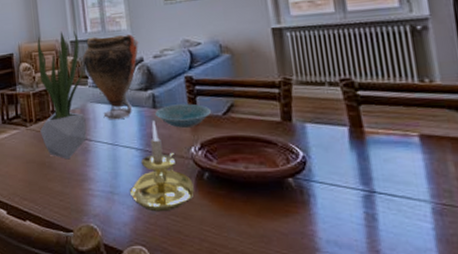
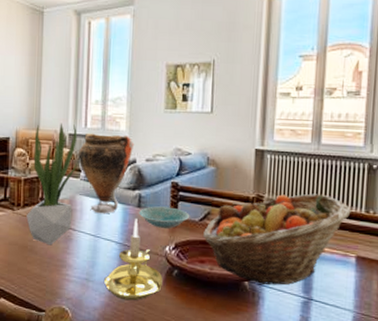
fruit basket: none [229,67,401,181] -> present [202,194,351,285]

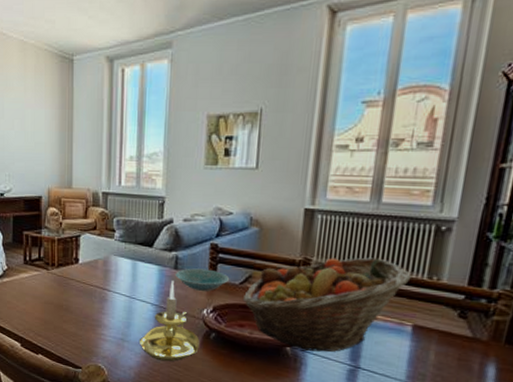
potted plant: present [26,122,78,246] -> none [61,180,112,305]
vase: present [78,133,135,214] -> none [112,191,172,276]

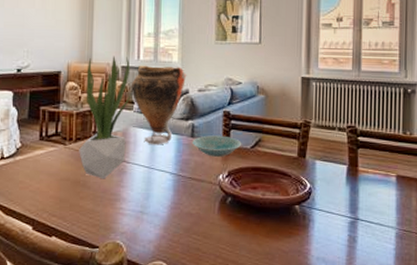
potted plant: none [61,180,112,305] -> present [79,55,131,179]
vase: none [112,191,172,276] -> present [131,65,187,145]
candle holder: present [139,281,200,362] -> none [158,149,217,231]
fruit basket: present [242,257,411,352] -> none [254,118,390,208]

